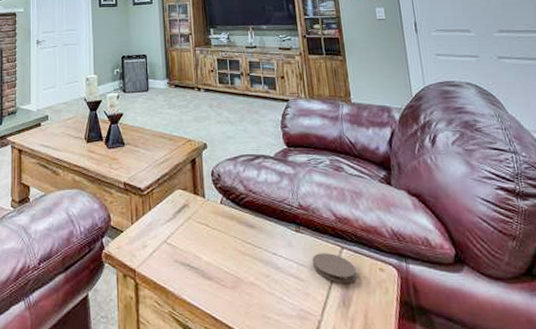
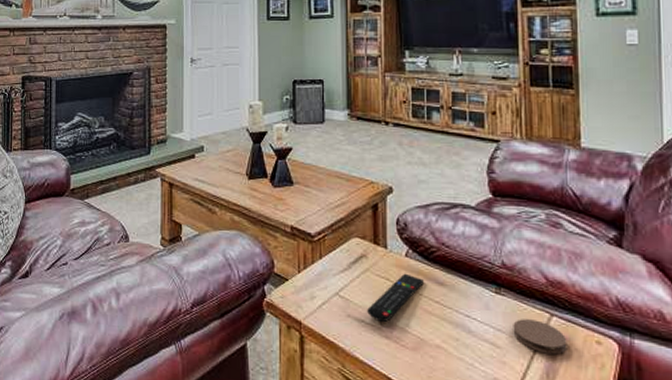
remote control: none [191,219,237,265] -> present [367,273,424,323]

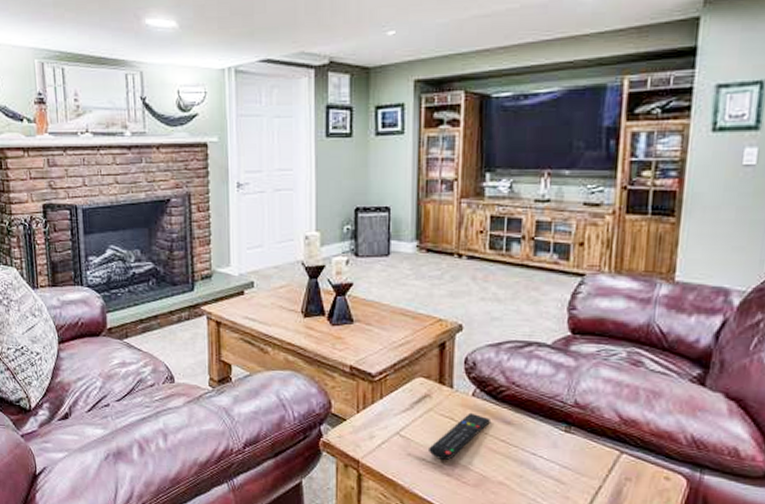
coaster: present [513,319,567,355] -> none [579,456,635,490]

